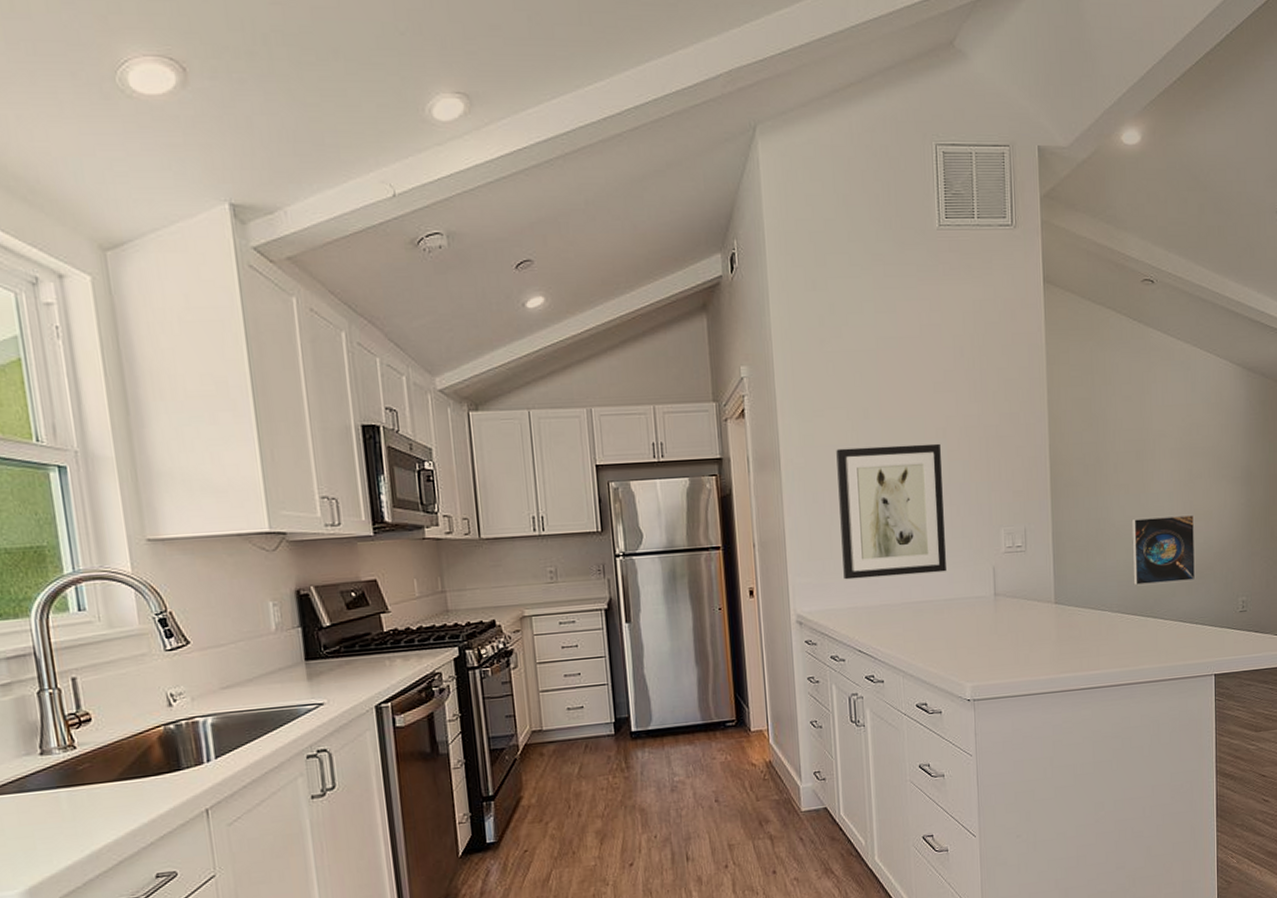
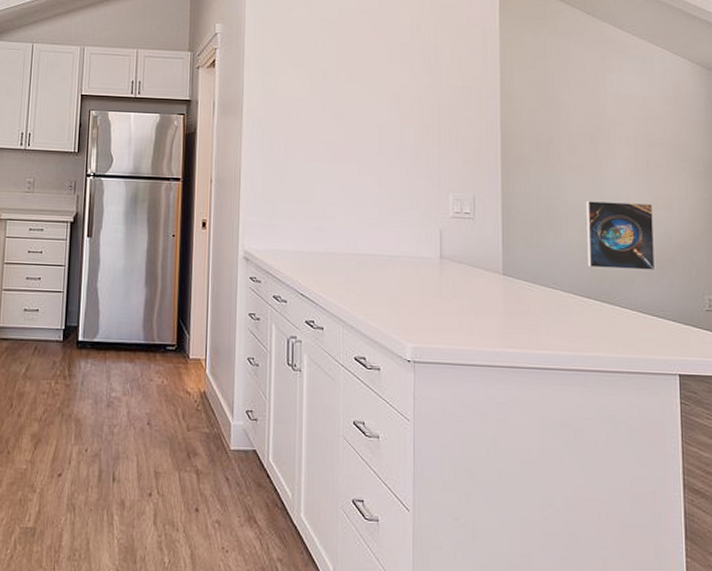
wall art: present [836,443,946,580] -> none [292,103,393,229]

